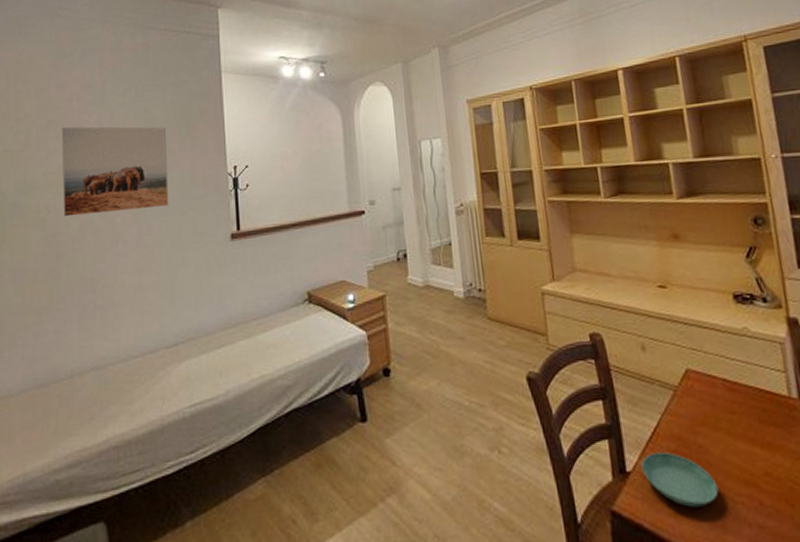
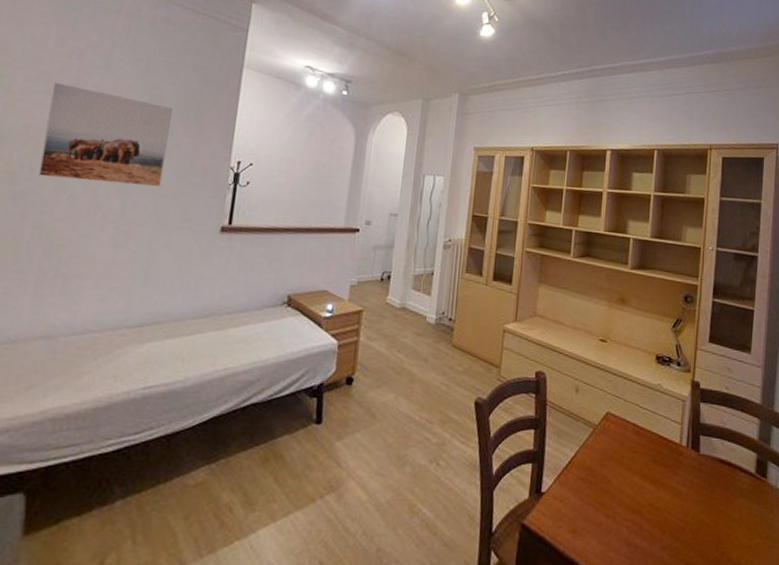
saucer: present [641,452,719,508] -> none [554,479,611,527]

